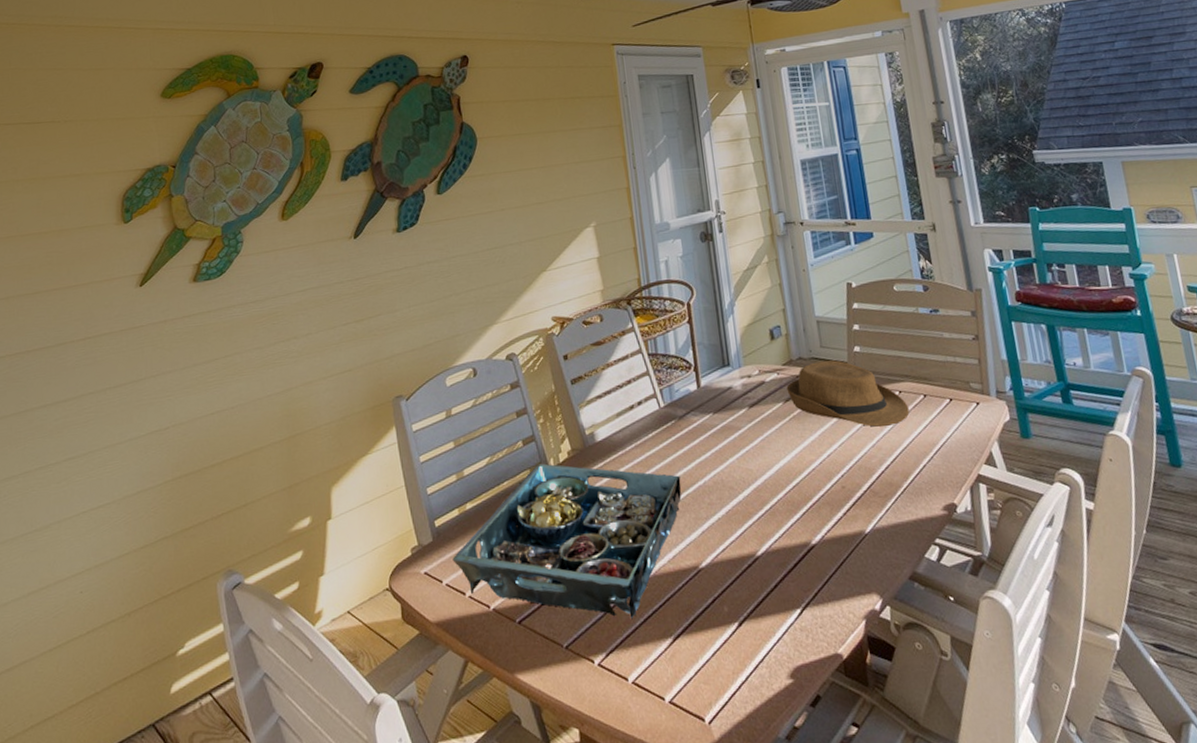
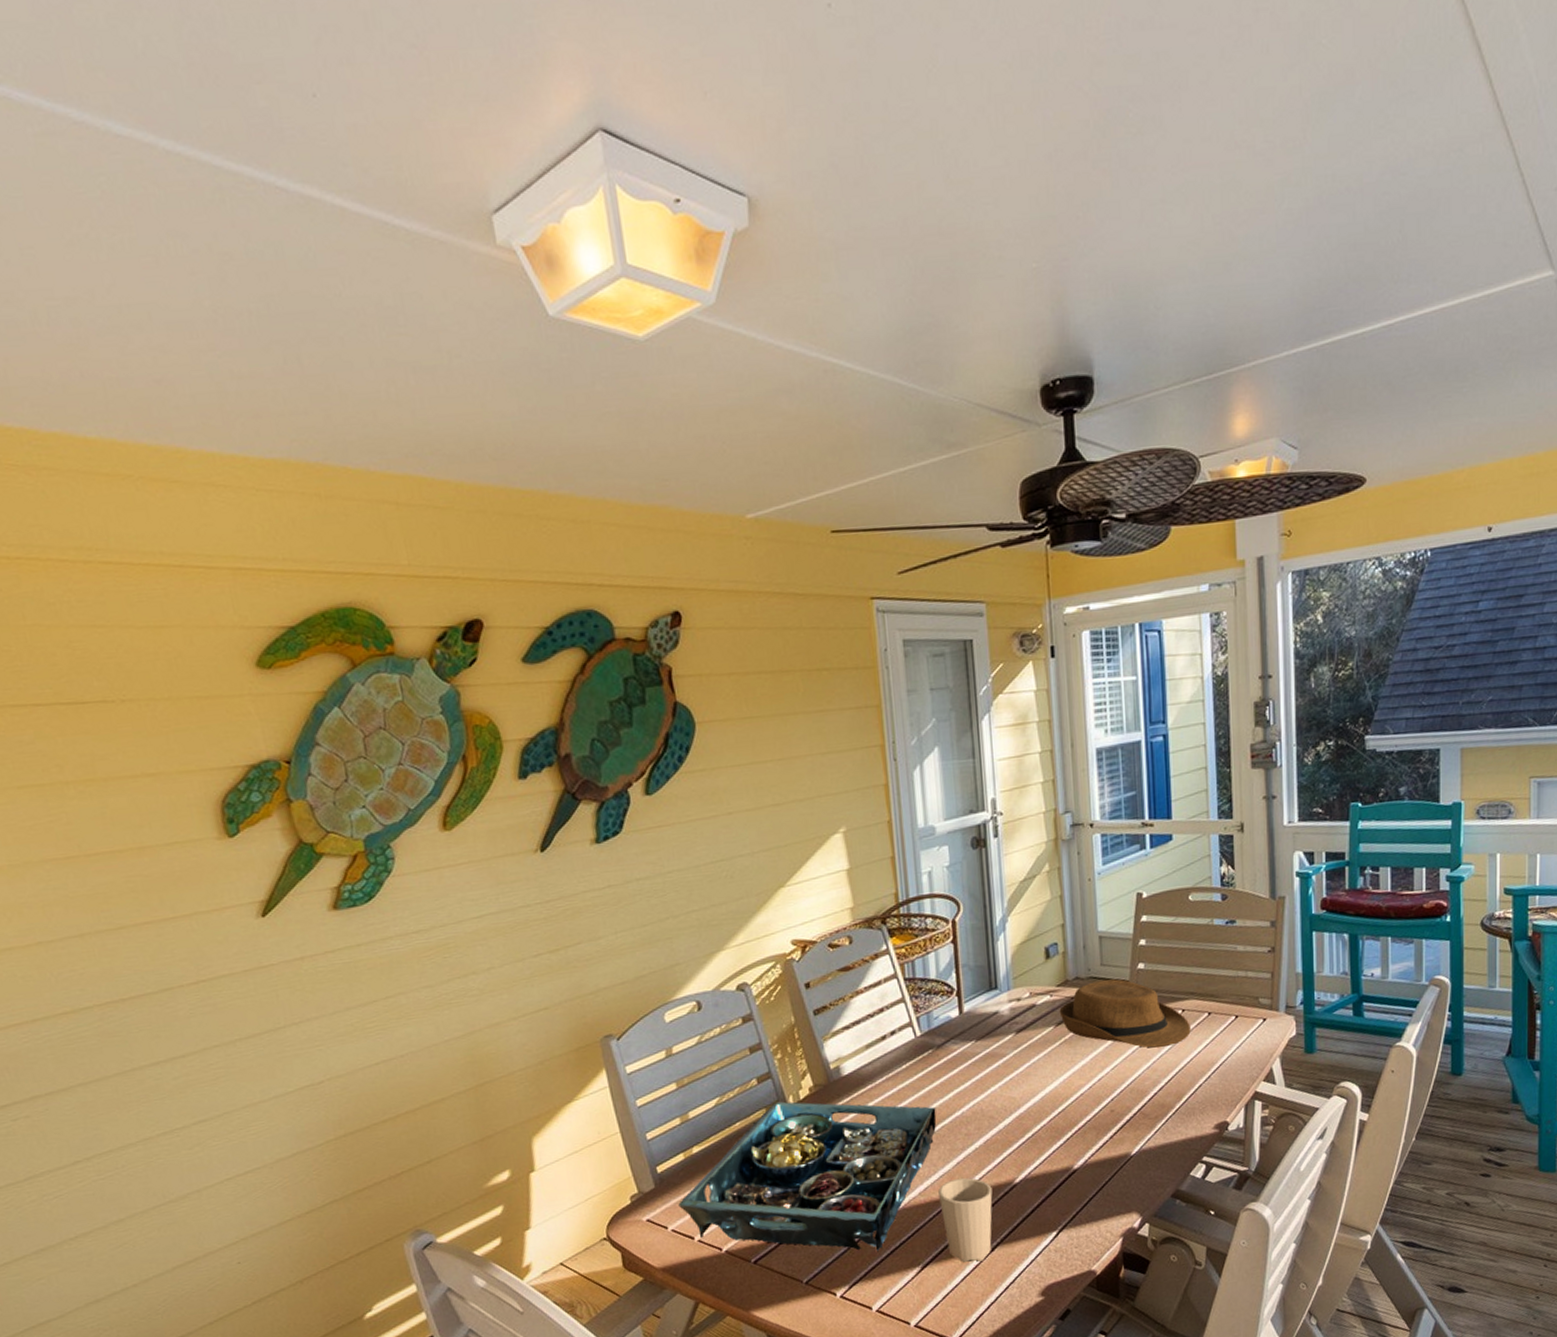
cup: none [686,547,739,637] -> present [938,1177,993,1264]

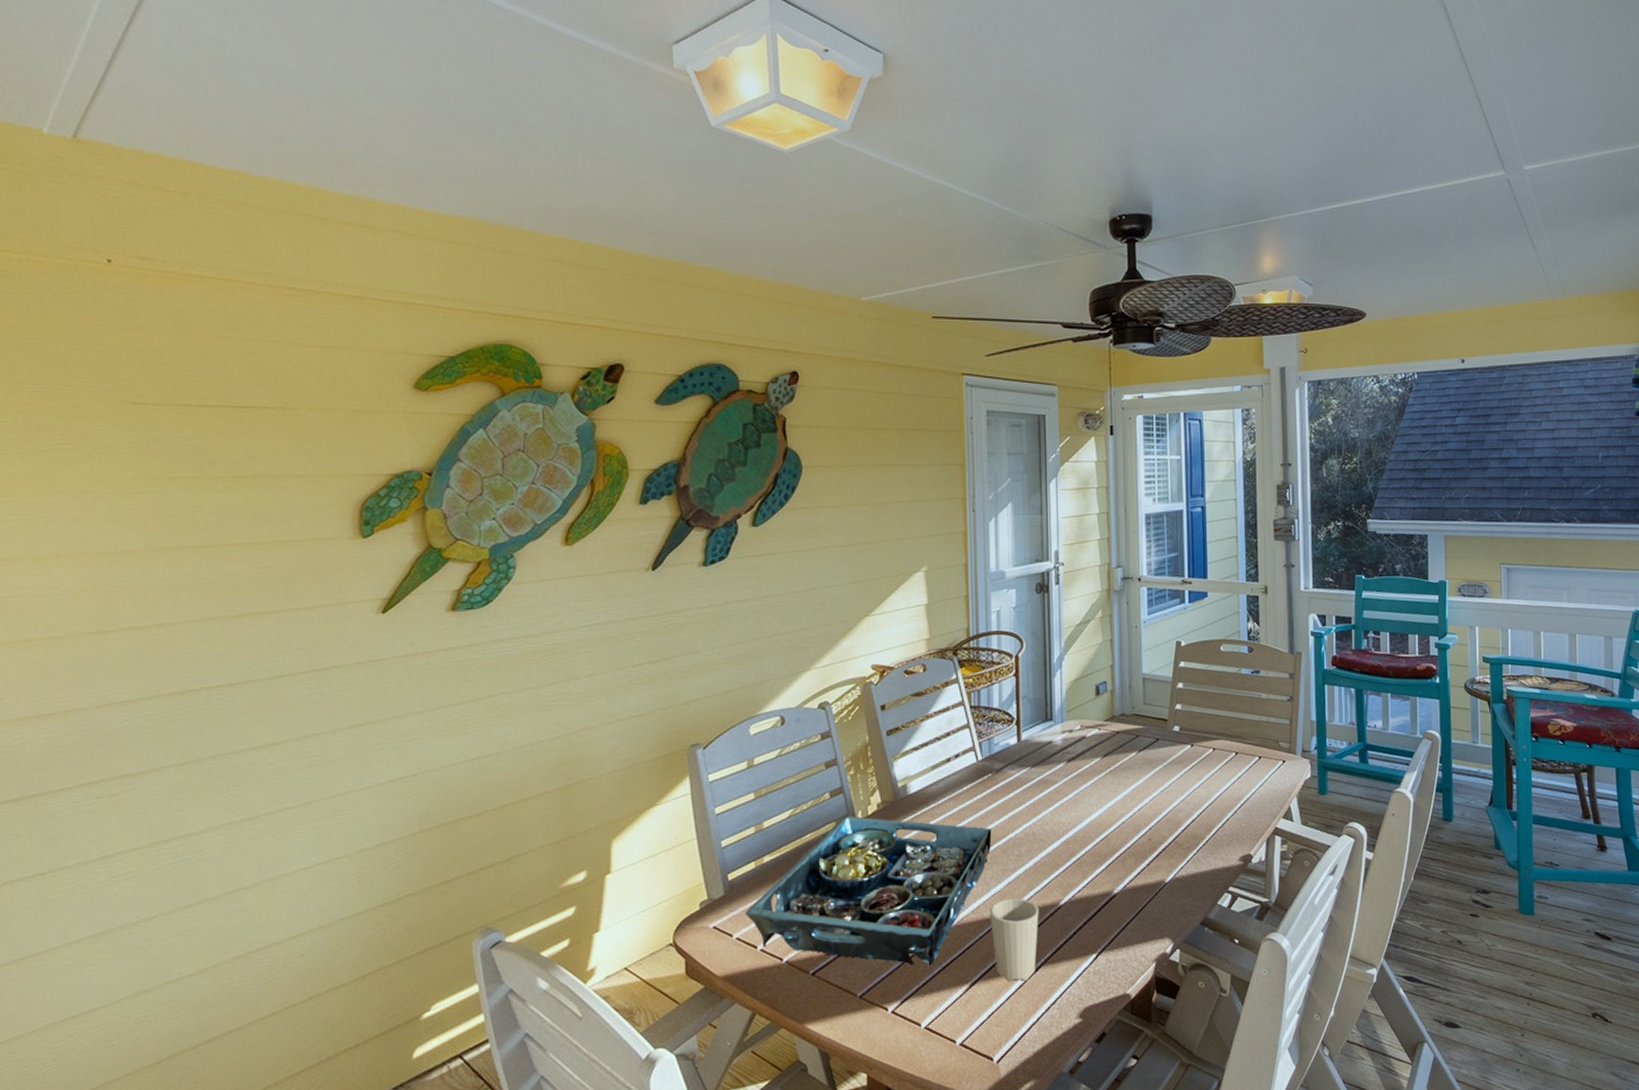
fedora: present [1059,979,1191,1048] -> none [1106,717,1220,782]

